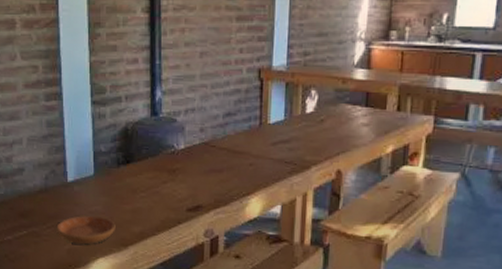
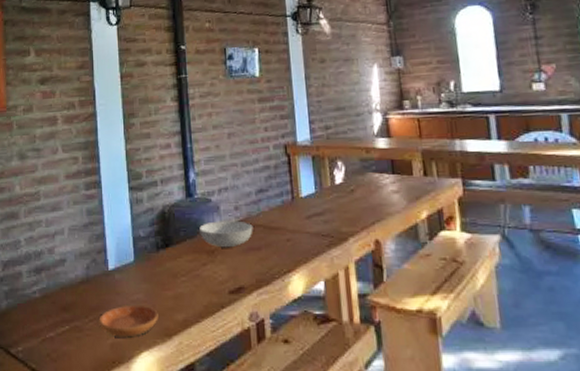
serving bowl: none [162,141,217,168] -> present [199,220,253,248]

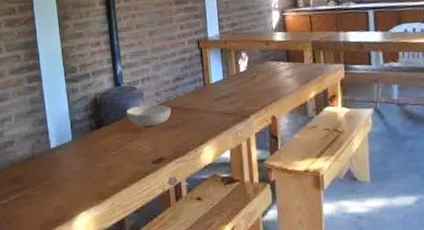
saucer: present [99,306,158,338] -> none [44,176,94,202]

